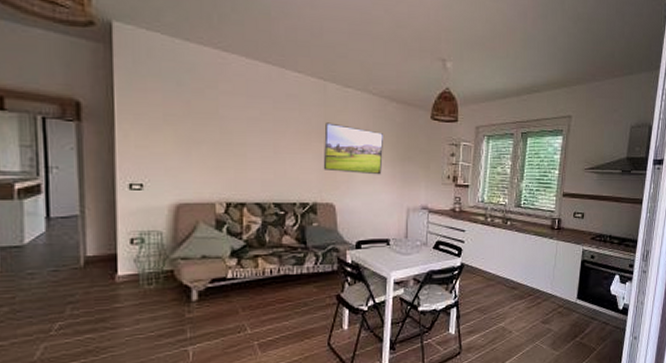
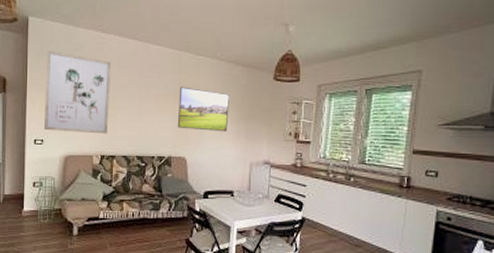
wall art: none [142,68,237,177] -> present [43,50,112,134]

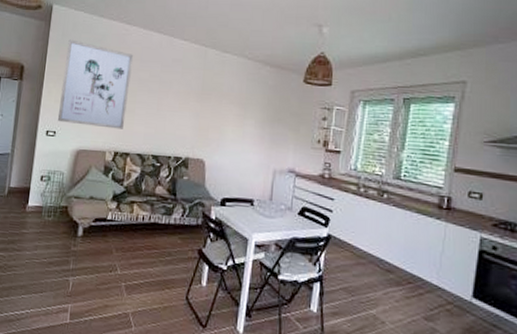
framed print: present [177,87,229,132] -> none [197,84,255,135]

